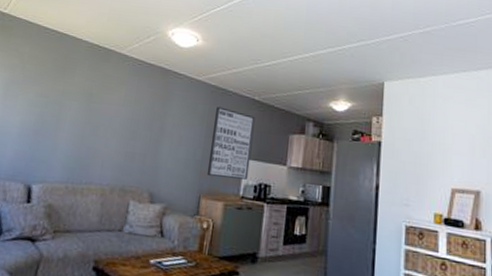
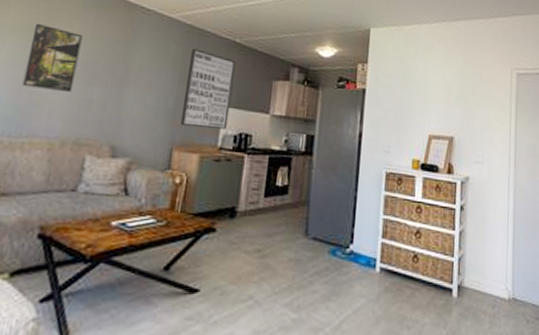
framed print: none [82,90,128,146] -> present [22,24,83,92]

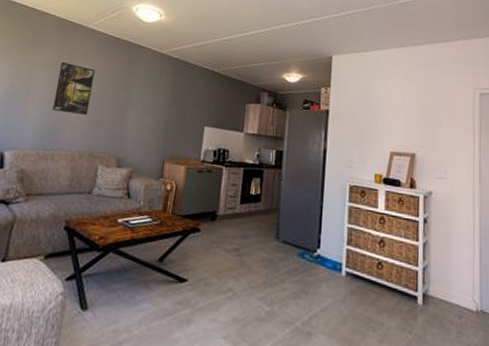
wall art: present [180,48,236,129] -> none [170,78,215,145]

